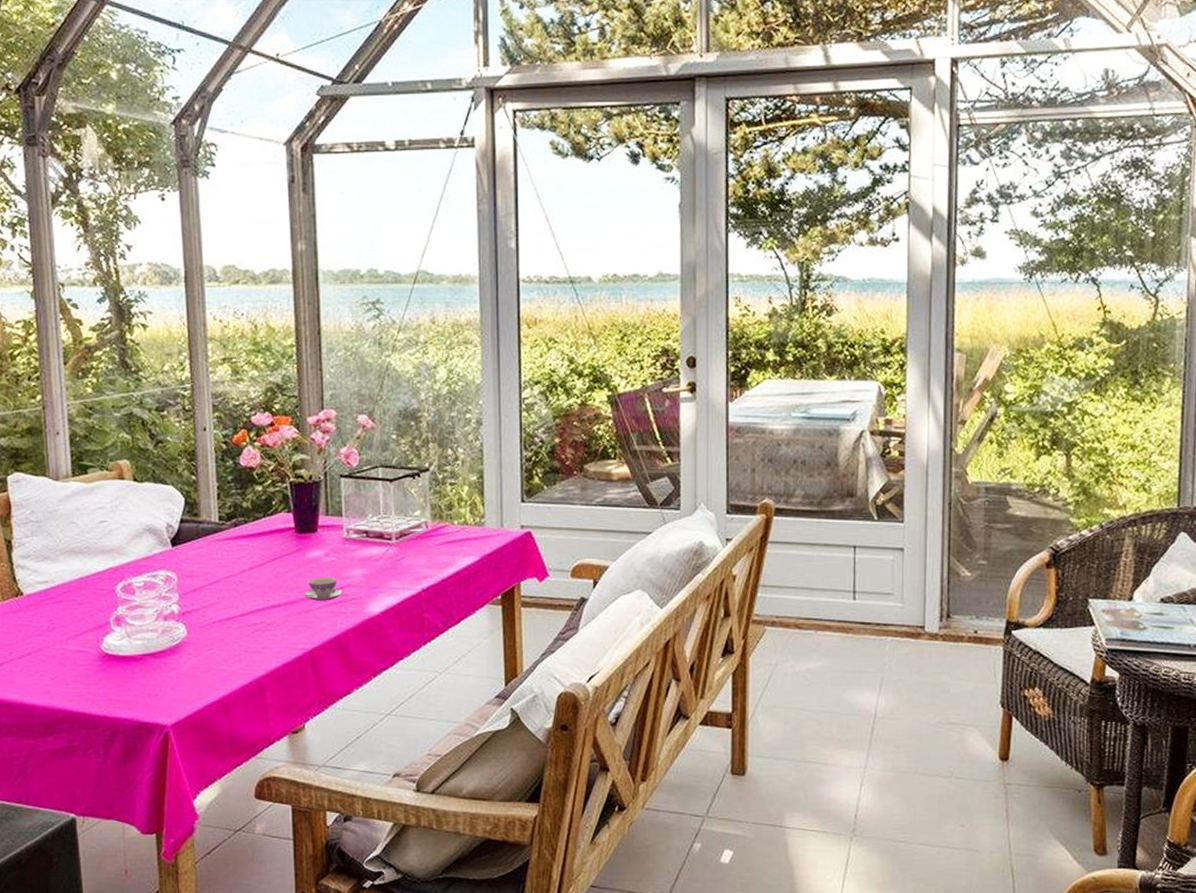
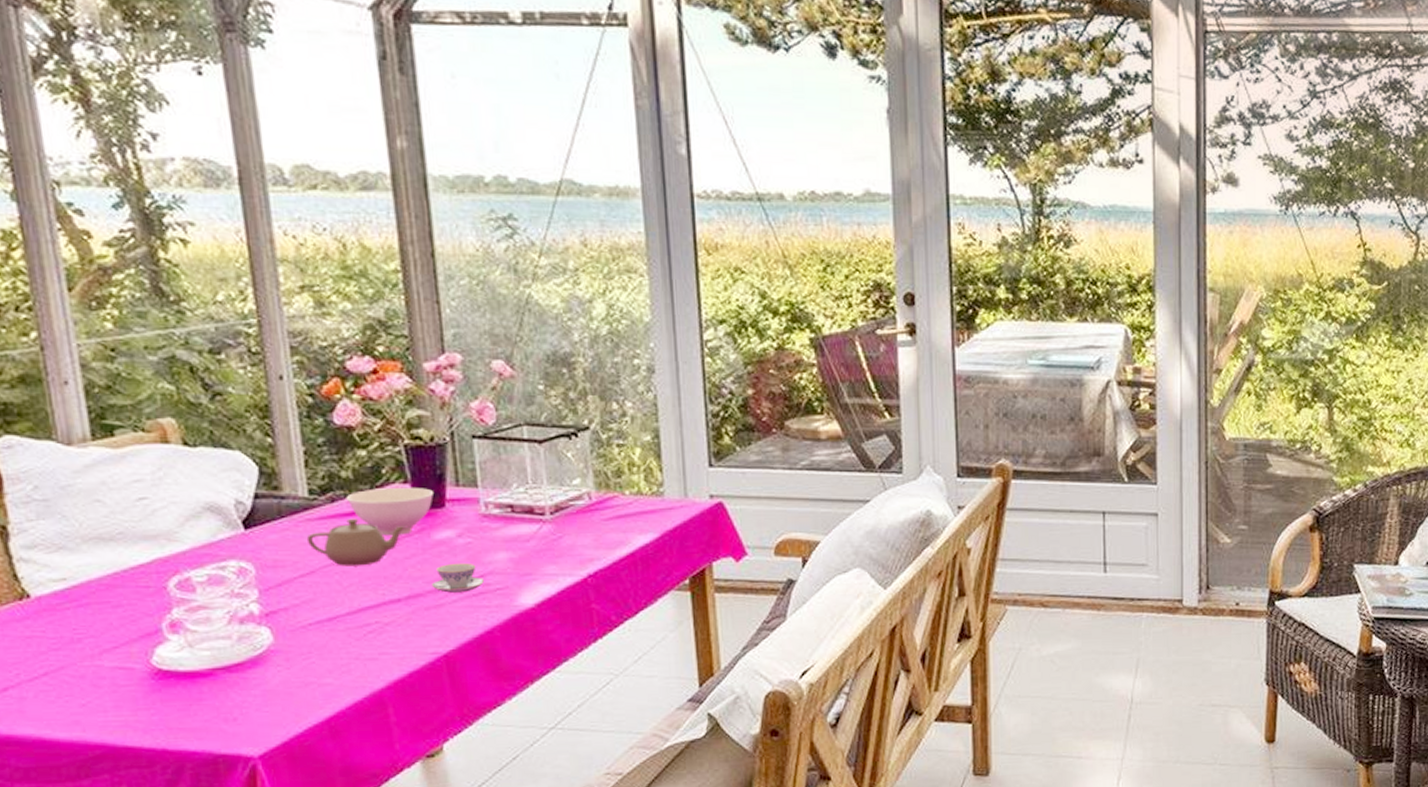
teapot: none [215,539,289,577] -> present [306,518,408,566]
bowl: none [245,515,310,553] -> present [346,487,435,535]

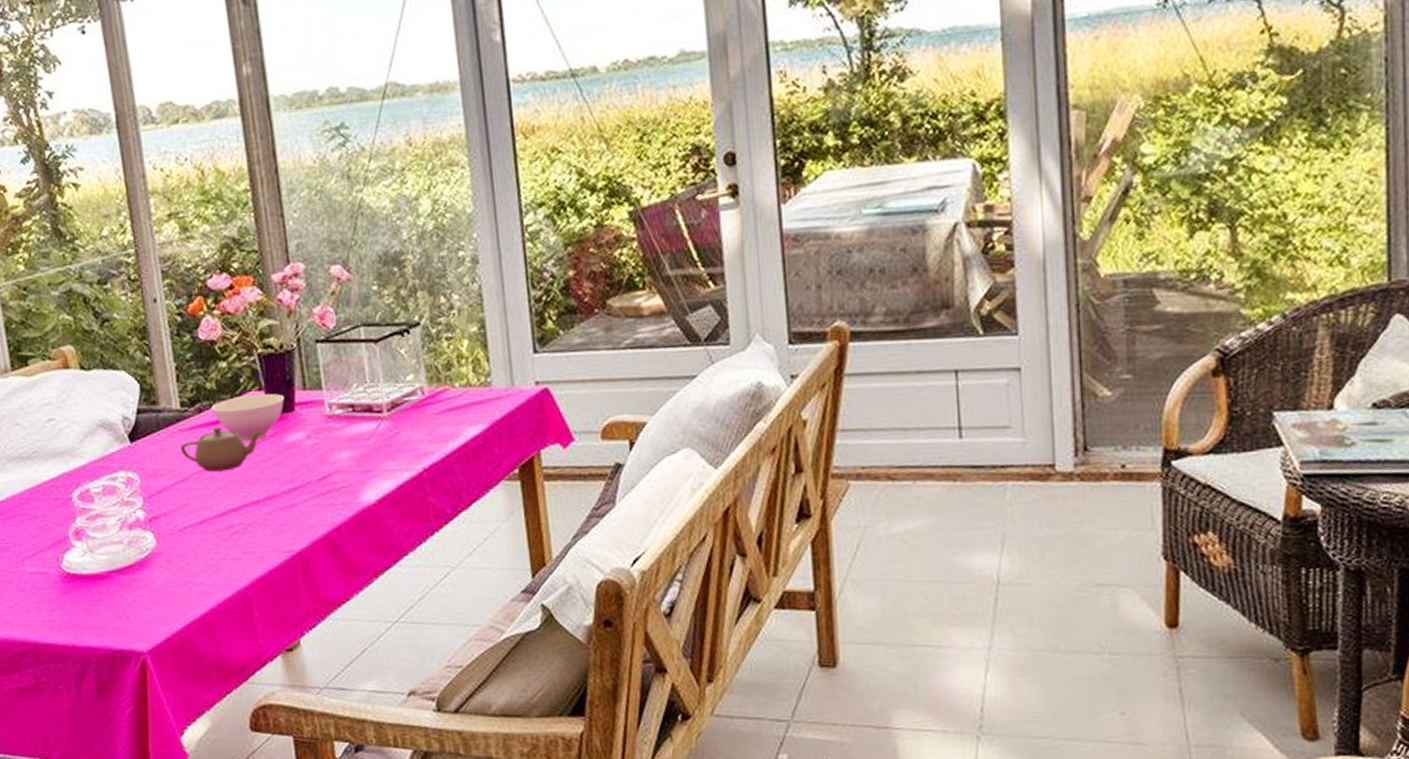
teacup: present [431,563,484,593] -> none [285,463,331,493]

